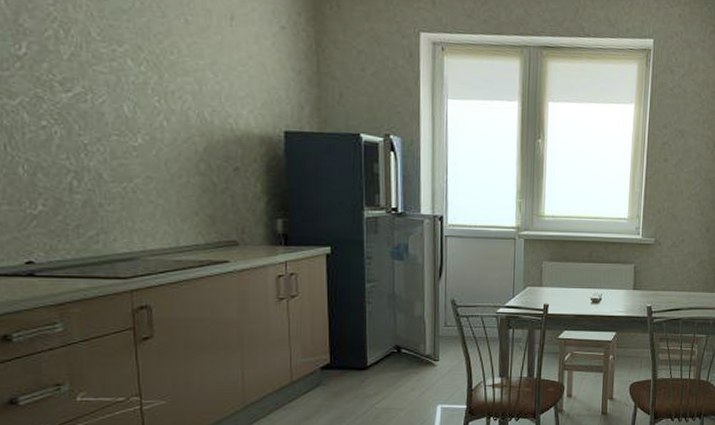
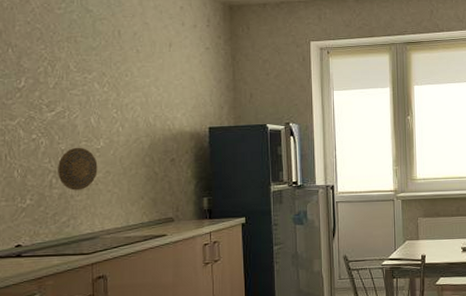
decorative plate: none [80,142,135,198] -> present [58,147,98,191]

